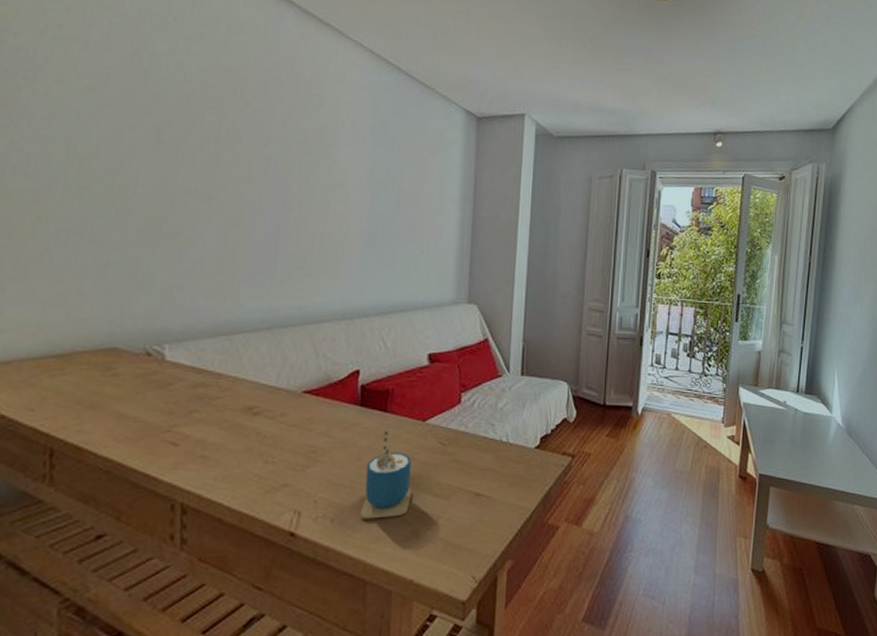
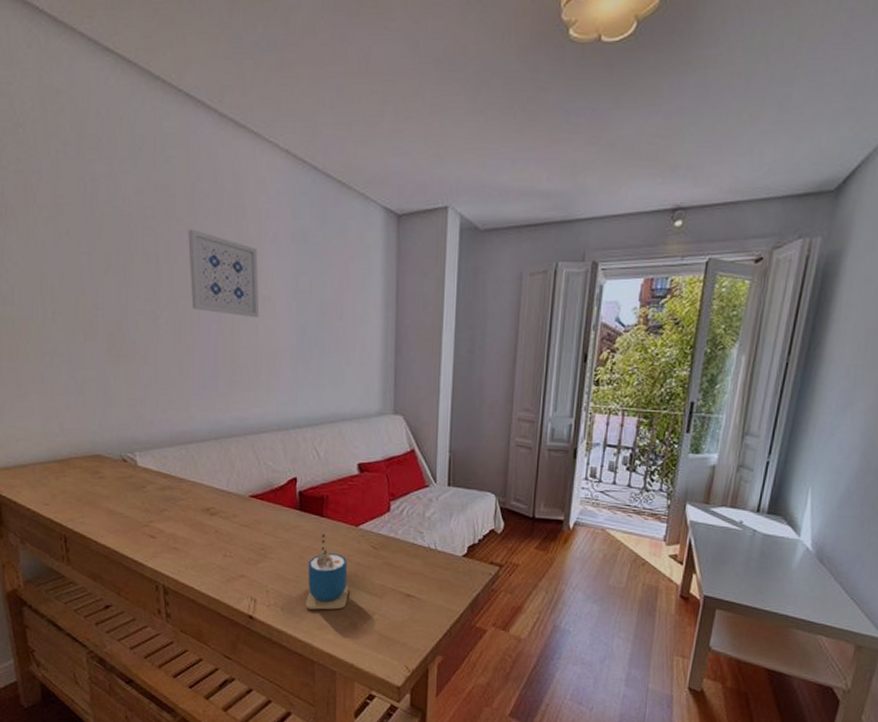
wall art: none [253,112,333,203] -> present [188,229,260,317]

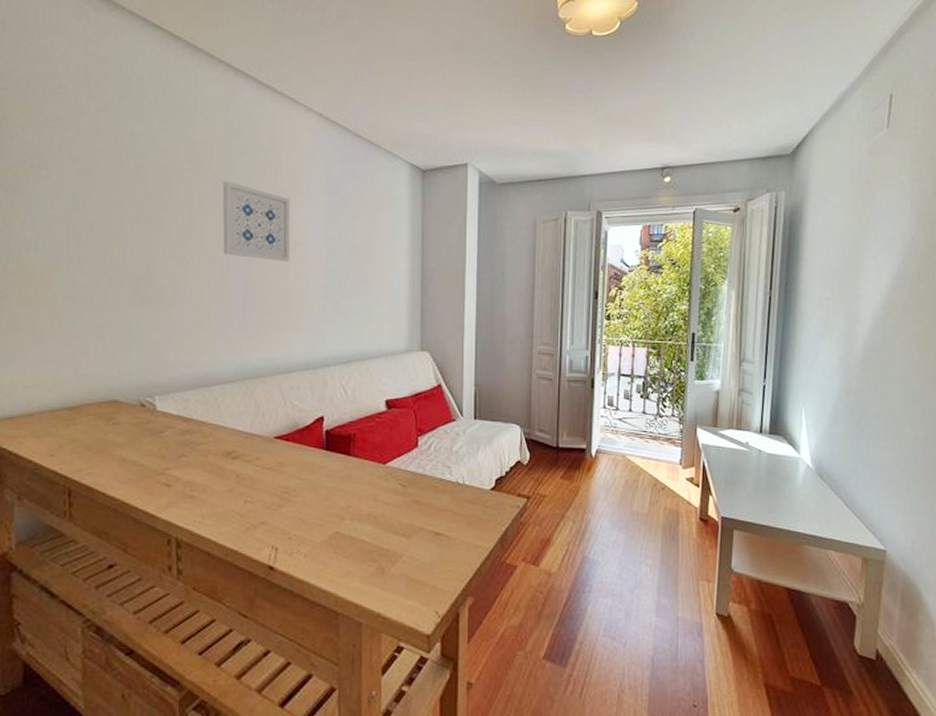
cup: present [306,531,349,610] -> none [331,470,376,555]

